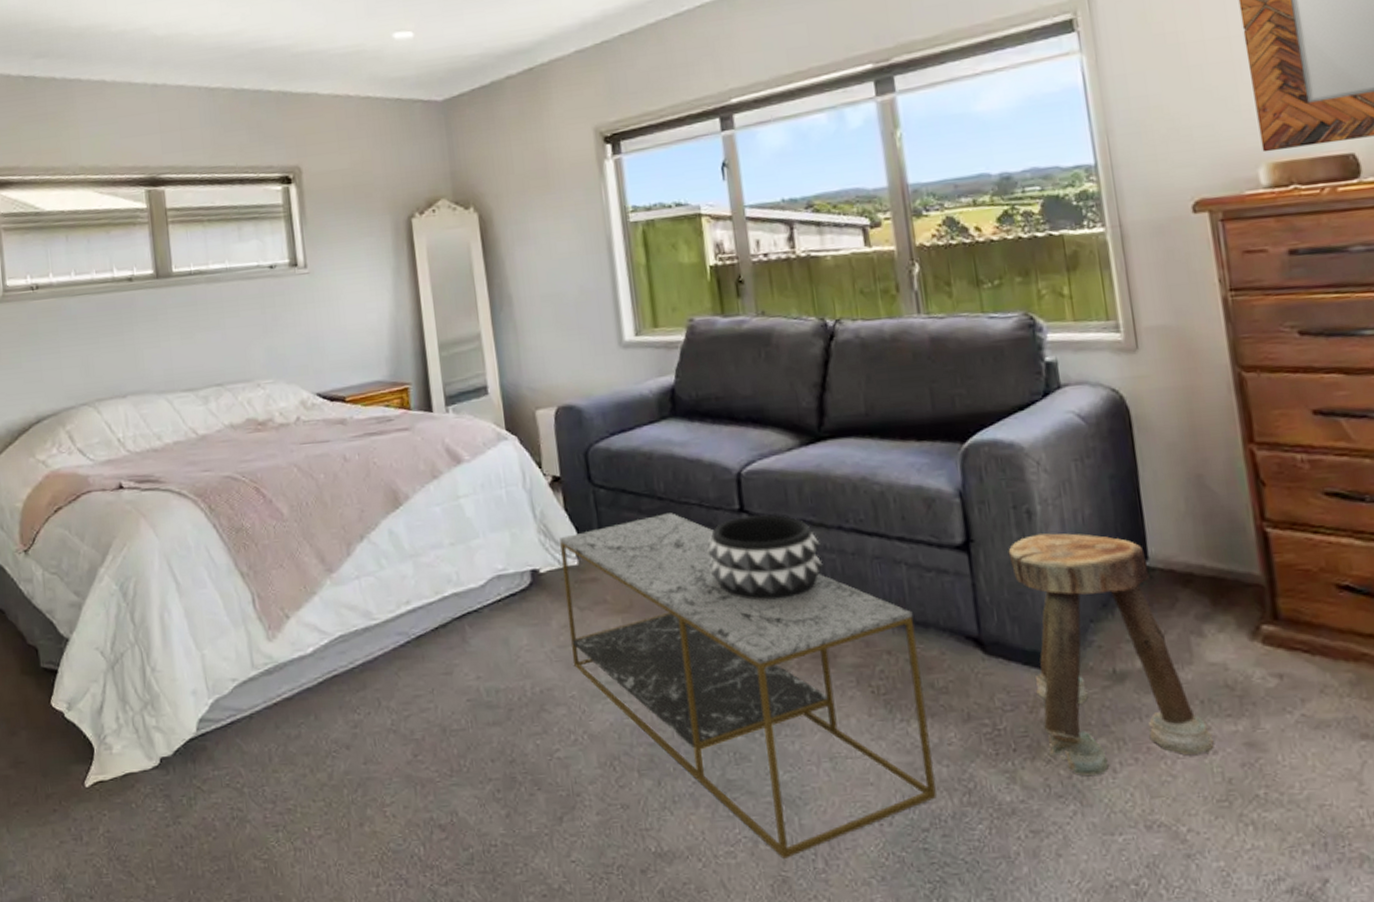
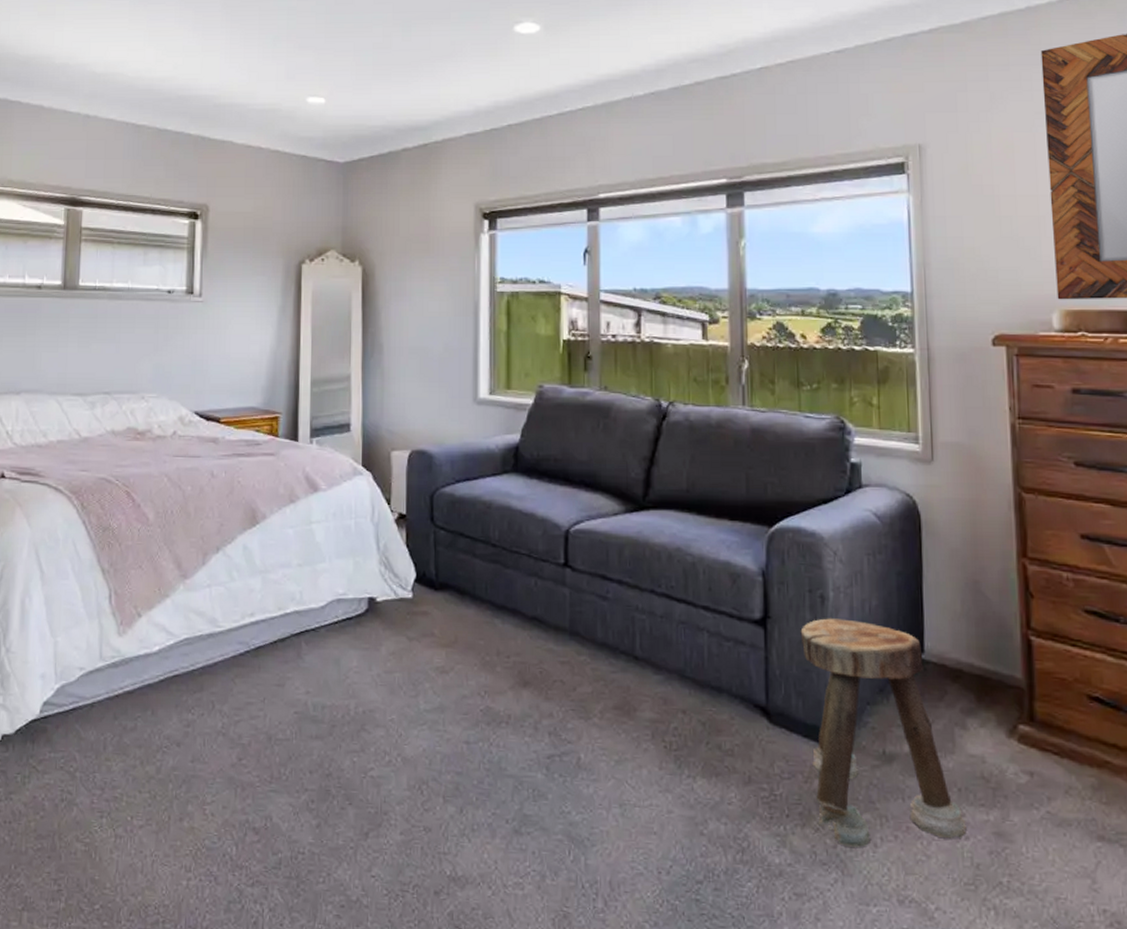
coffee table: present [560,513,937,859] -> none [396,559,713,895]
decorative bowl: present [707,514,823,600] -> none [531,570,634,651]

